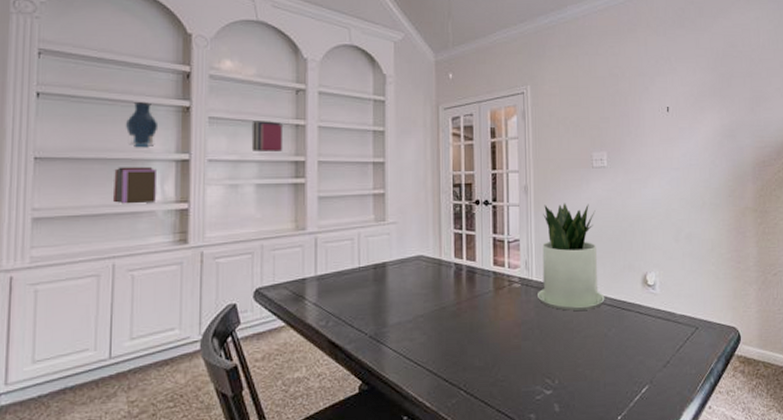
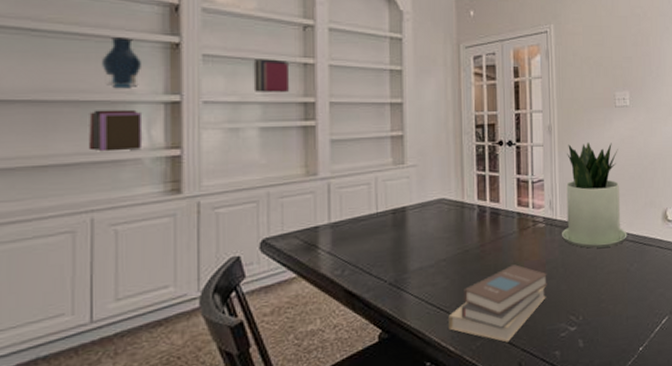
books: none [425,324,523,402] -> present [448,264,547,343]

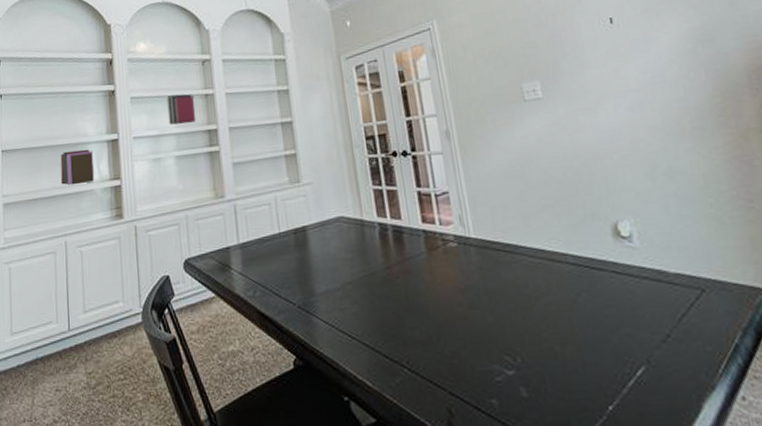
vase: present [101,39,142,89] -> none [65,92,91,134]
books: present [448,264,547,343] -> none [361,290,471,382]
planter: present [561,142,627,248] -> none [472,144,566,273]

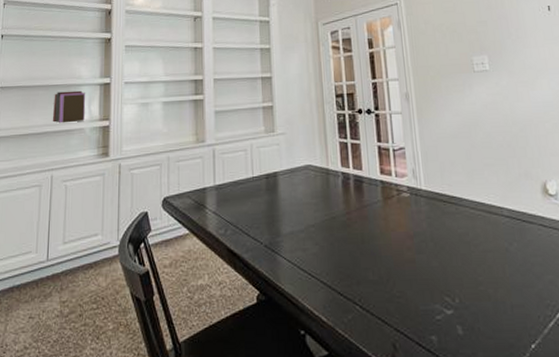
books: present [168,94,195,125] -> none [160,46,184,73]

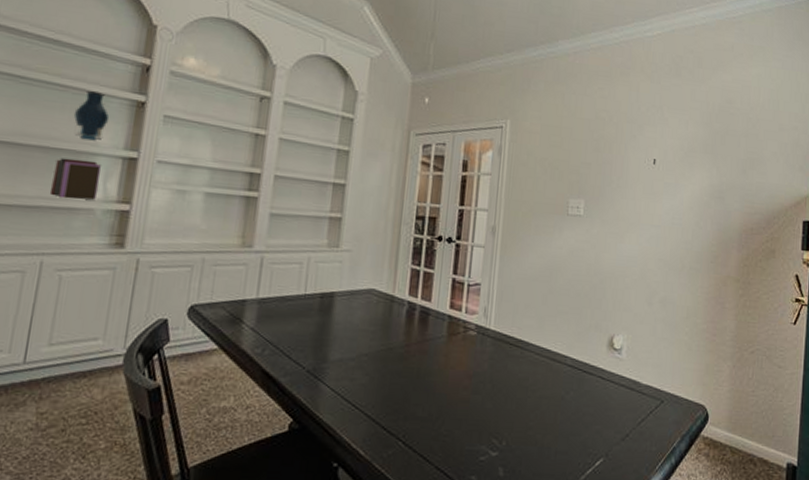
vase: none [62,38,87,75] -> present [73,92,110,141]

